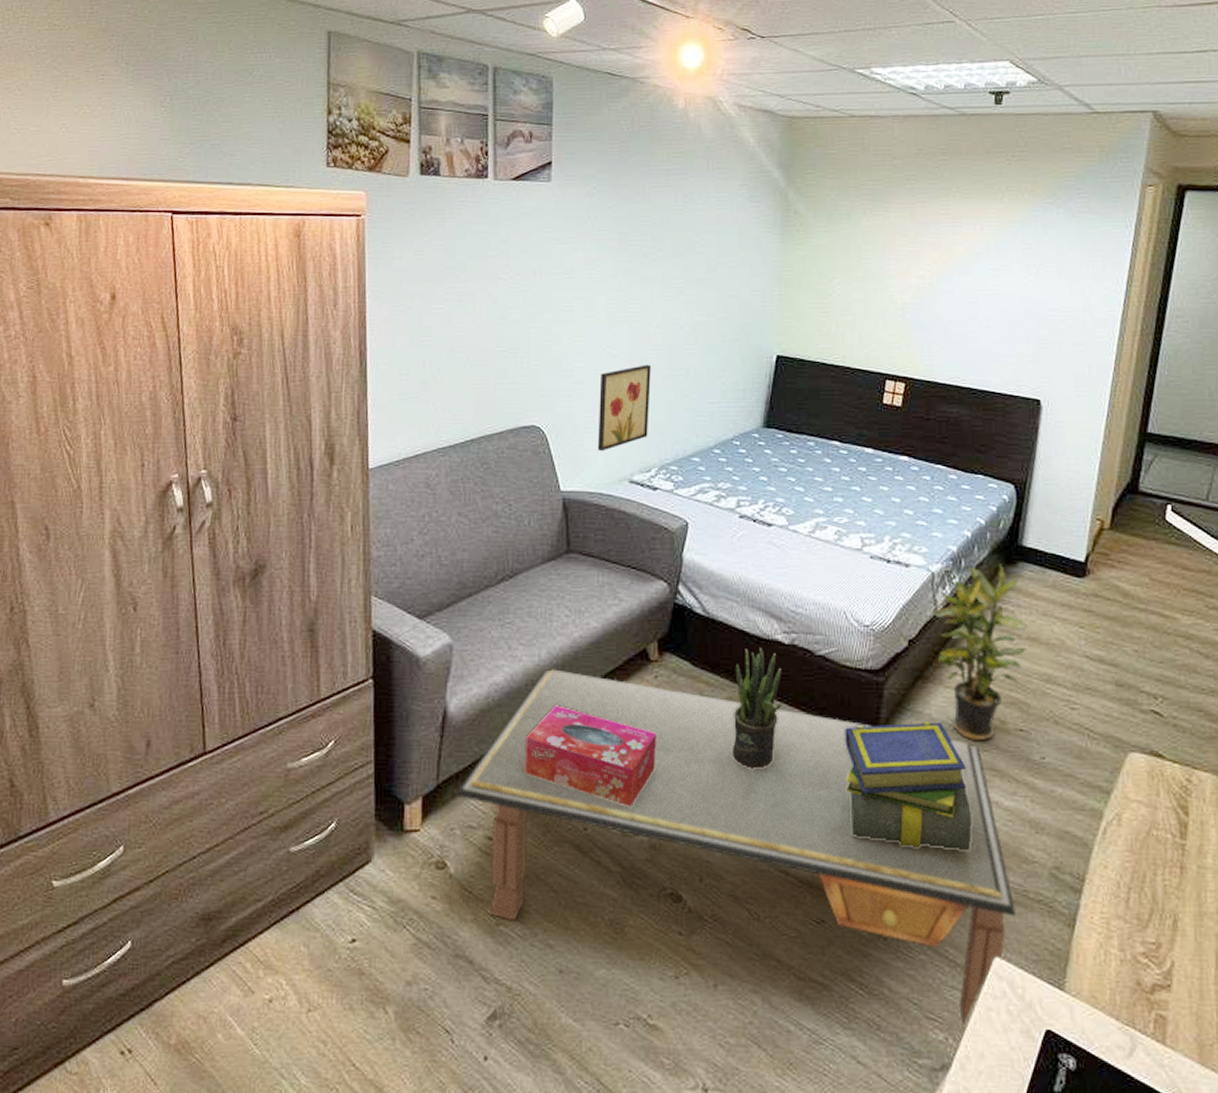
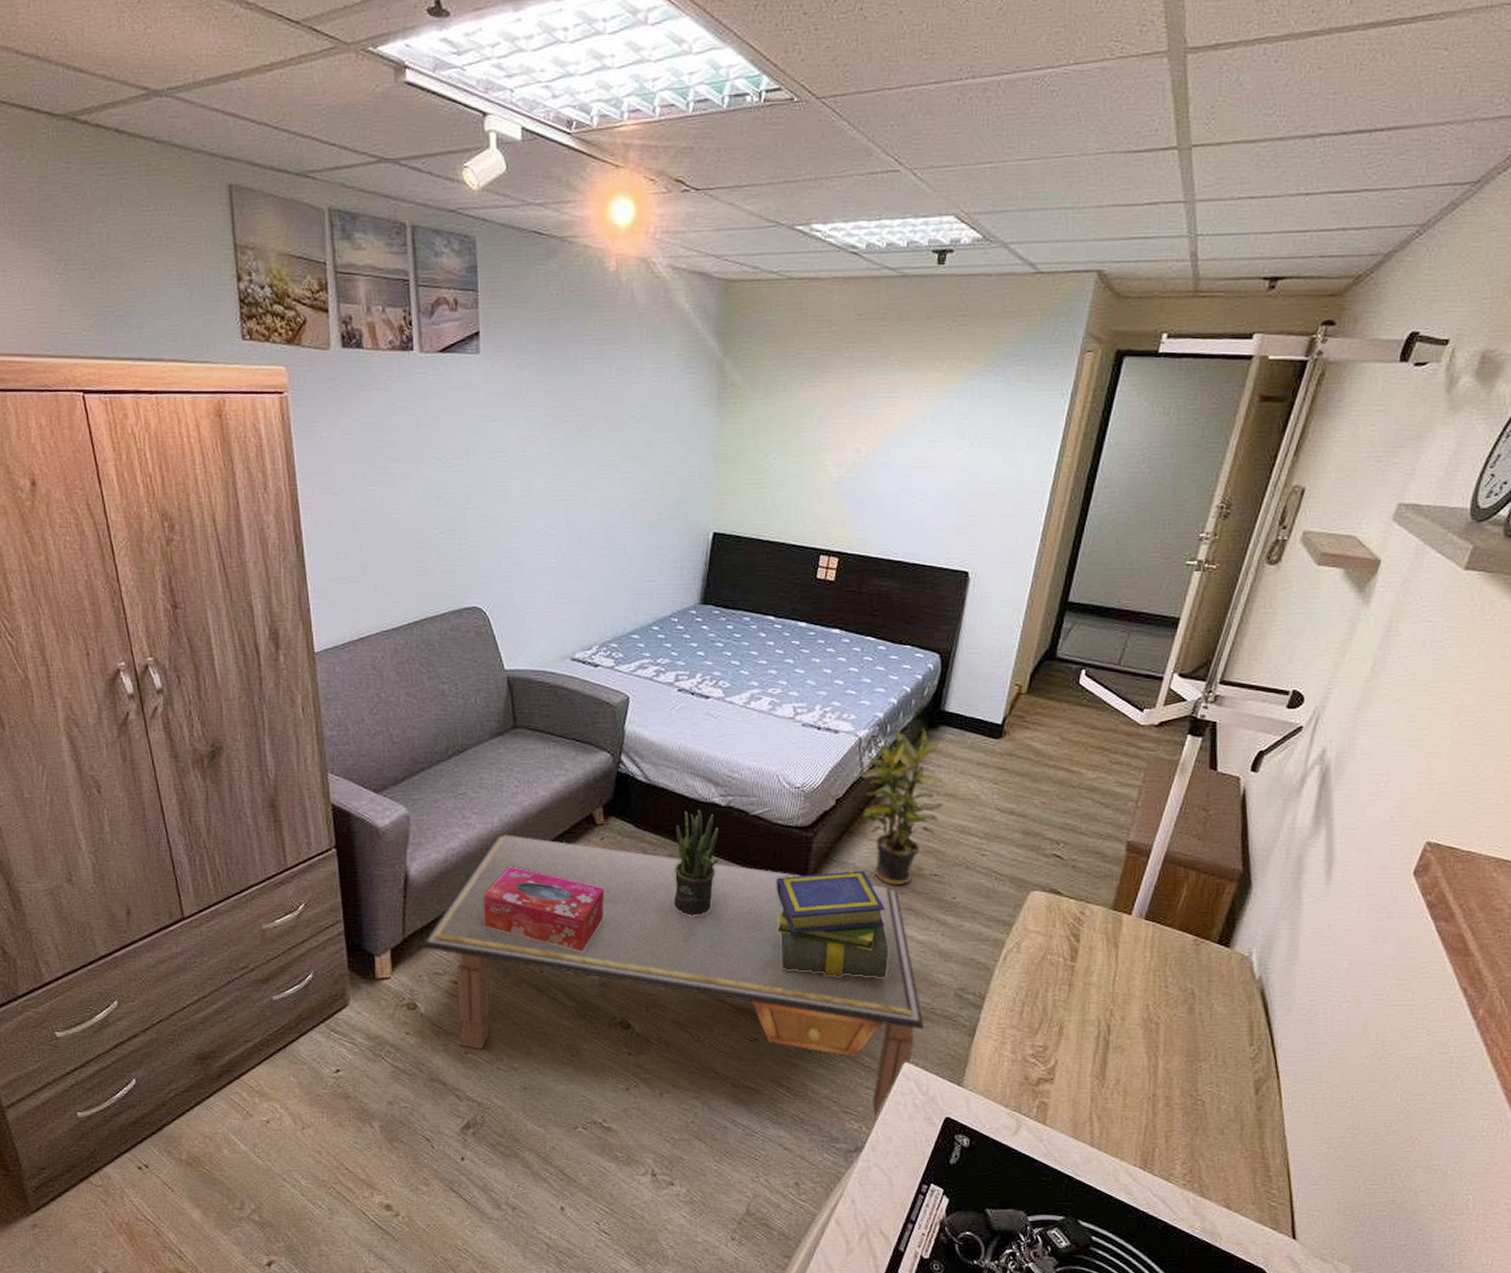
wall art: present [597,364,651,452] -> none [538,544,589,631]

